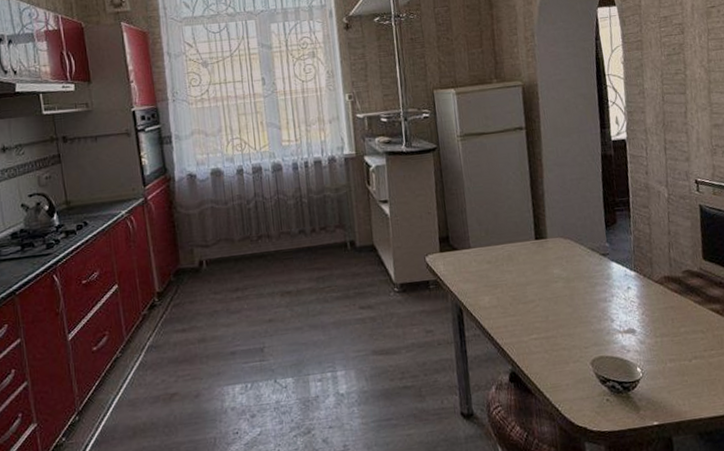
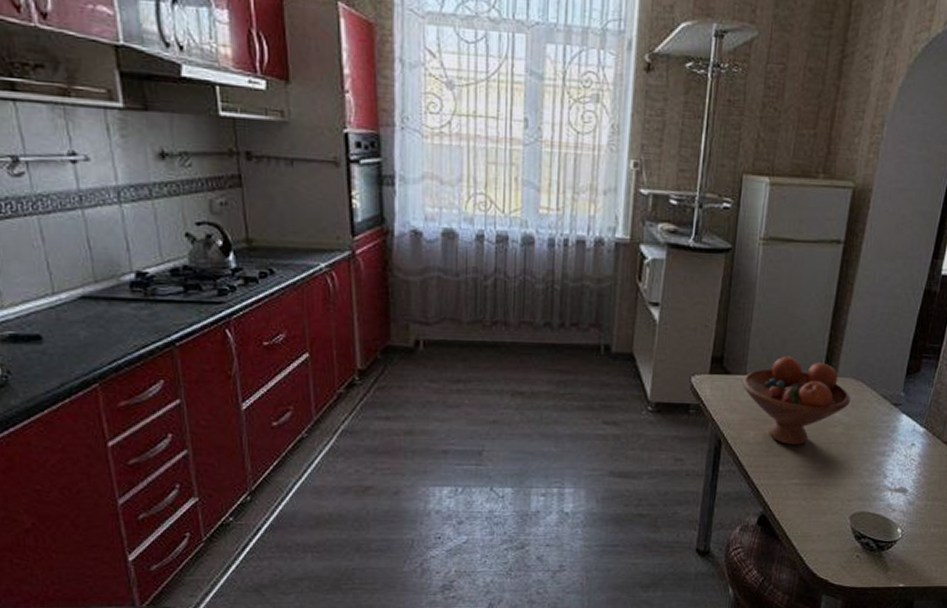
fruit bowl: none [468,227,564,304] -> present [741,356,850,445]

